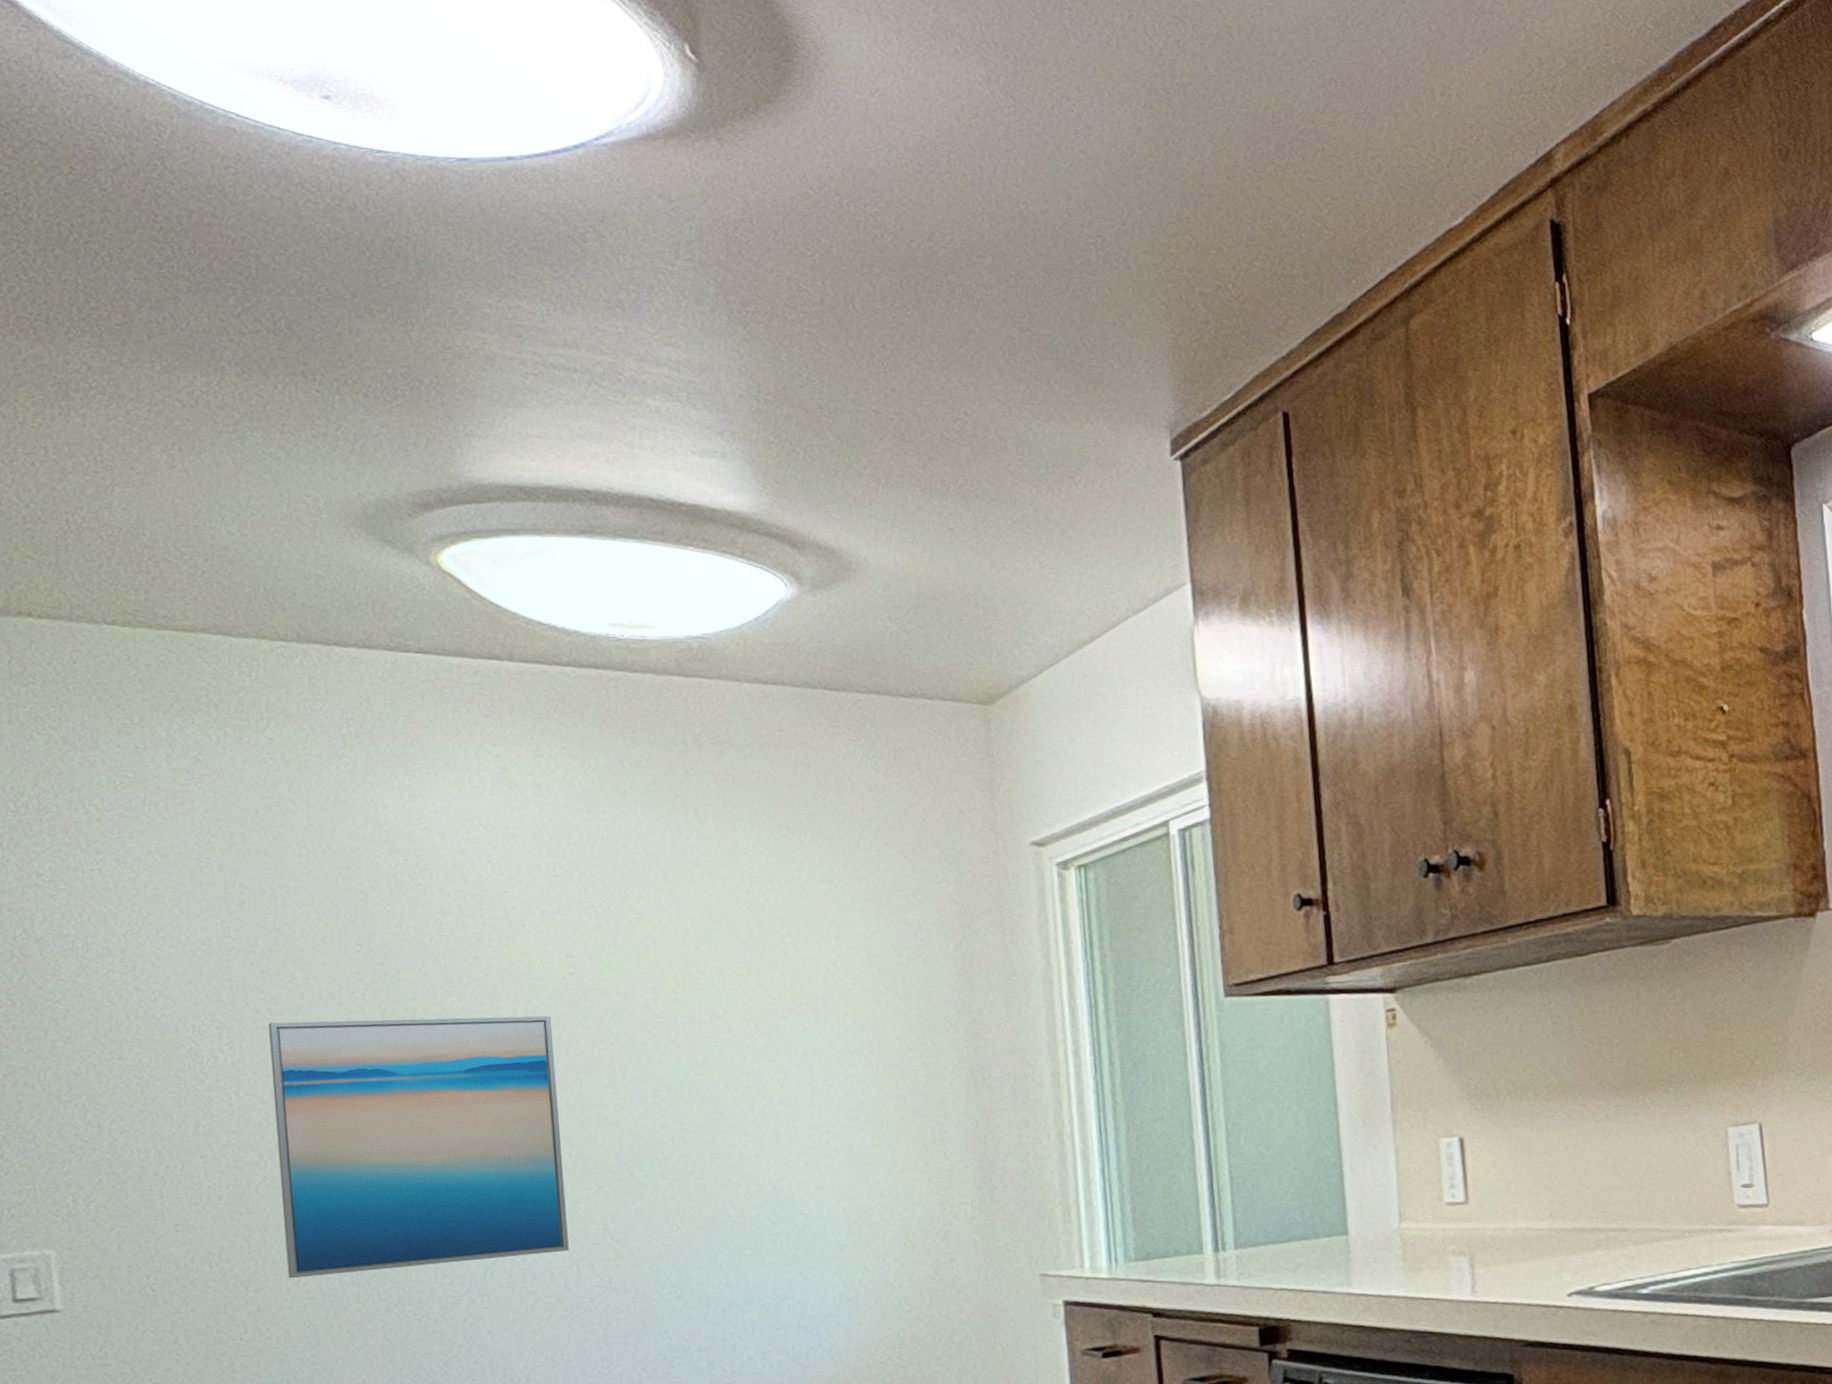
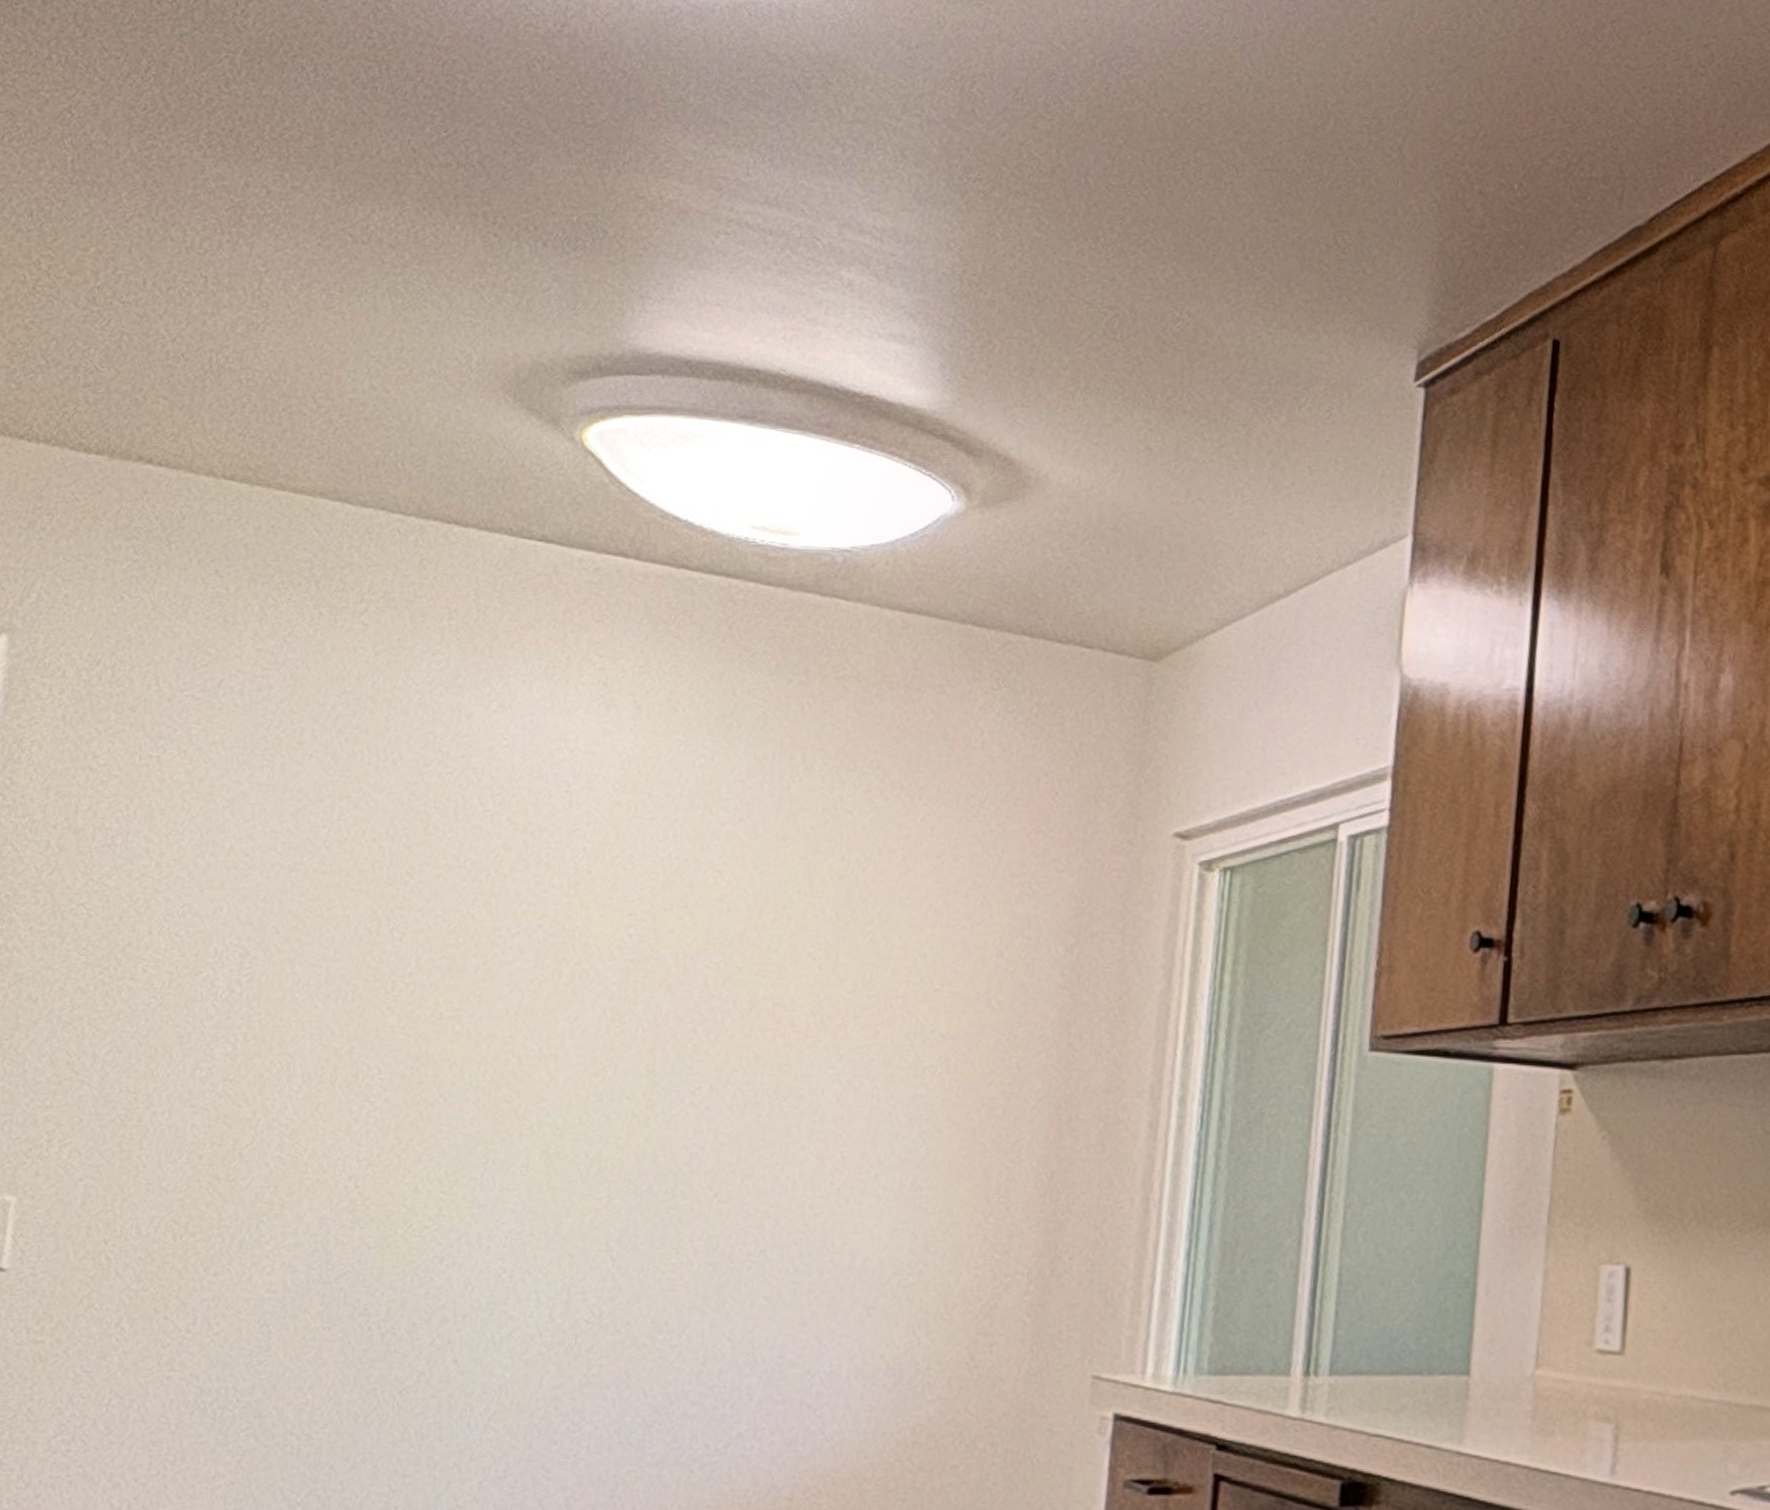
wall art: present [269,1016,569,1278] -> none [252,956,598,1273]

